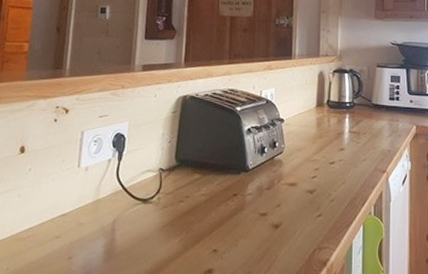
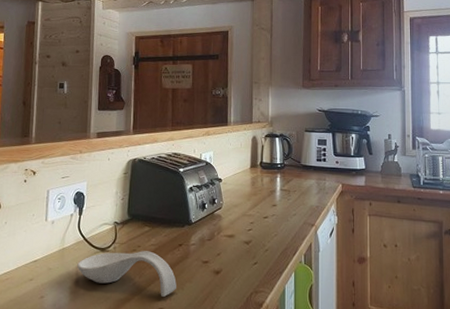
spoon rest: none [113,202,230,255] -> present [77,251,177,297]

